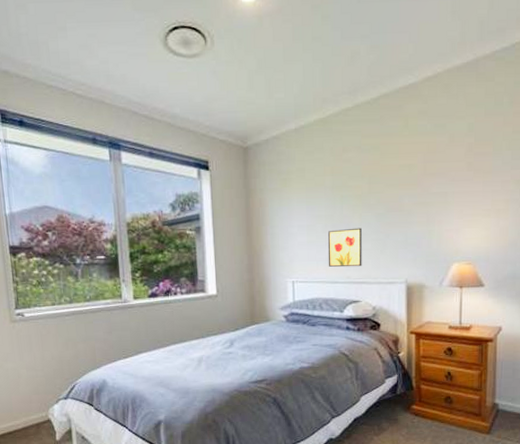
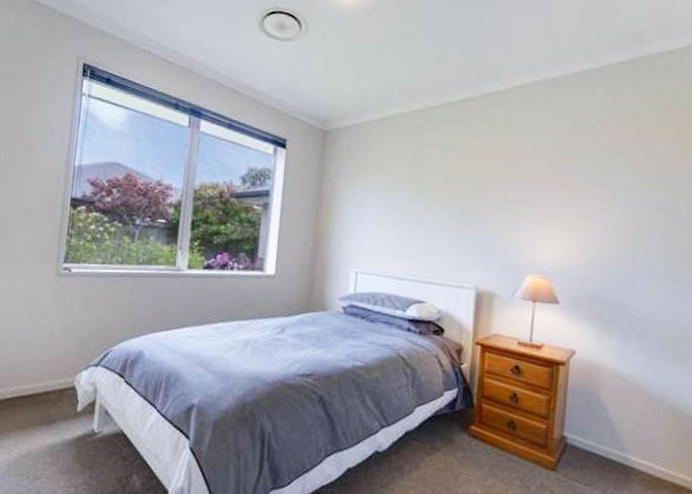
wall art: present [327,227,362,268] -> none [395,224,435,266]

